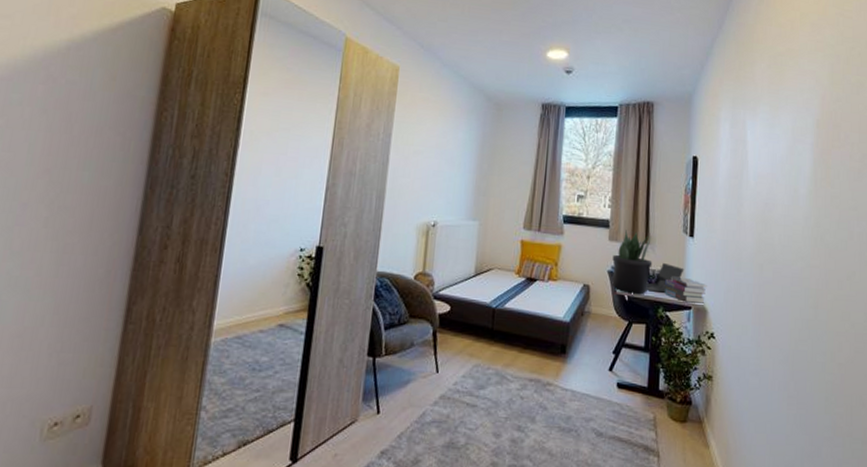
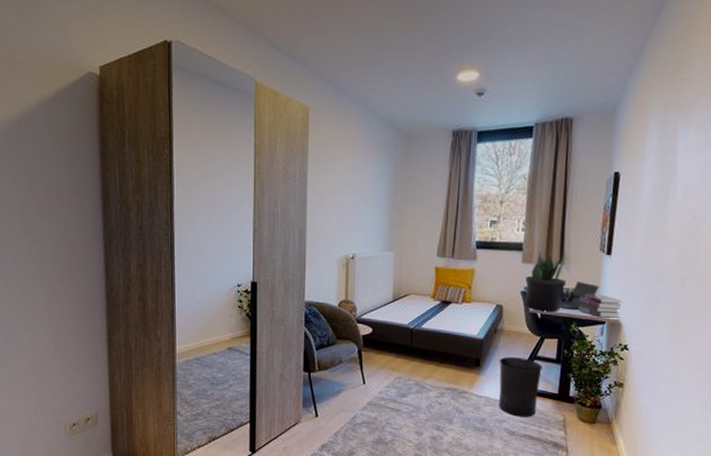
waste bin: none [586,343,632,415] -> present [499,356,543,417]

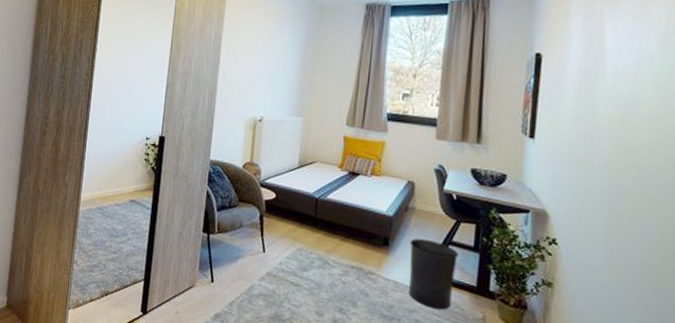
planter: present [525,251,567,311] -> none [439,129,485,194]
laptop: present [559,282,600,309] -> none [477,164,522,194]
books: present [577,293,623,318] -> none [497,177,549,208]

